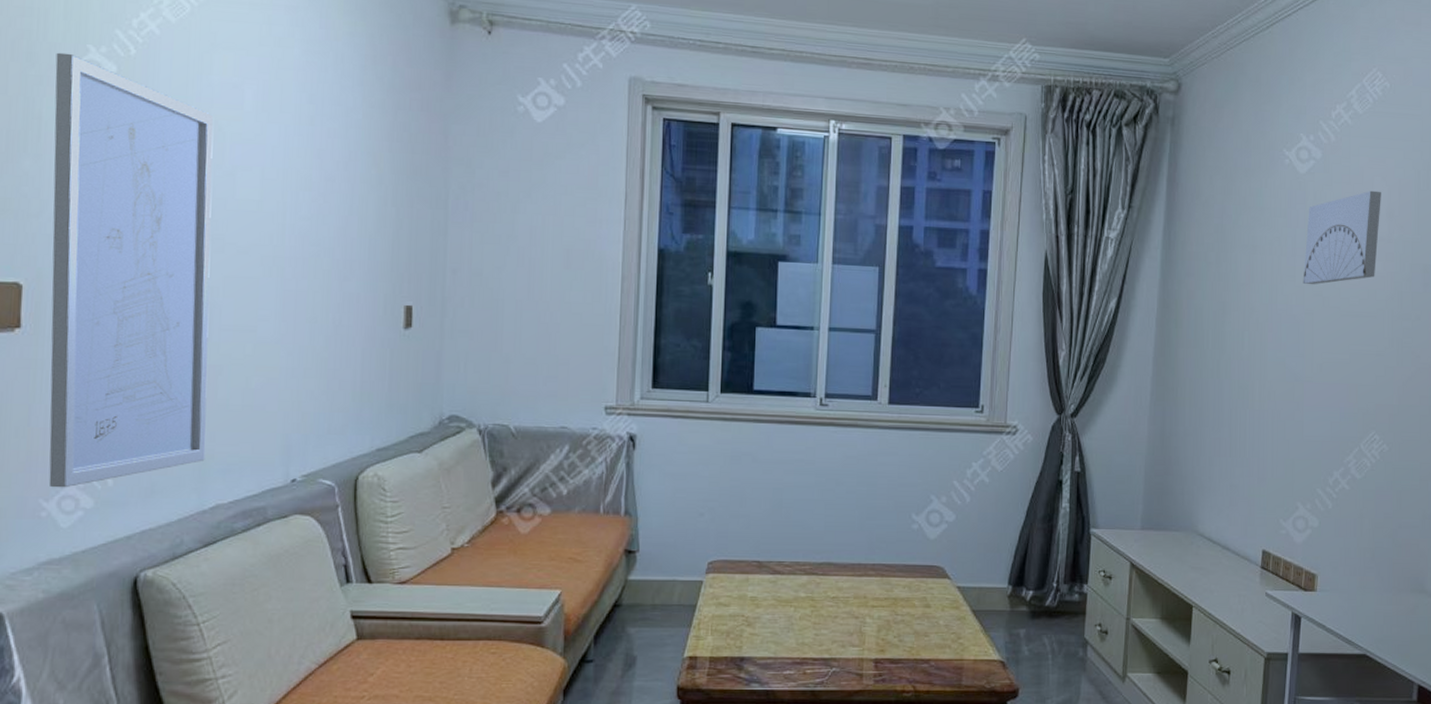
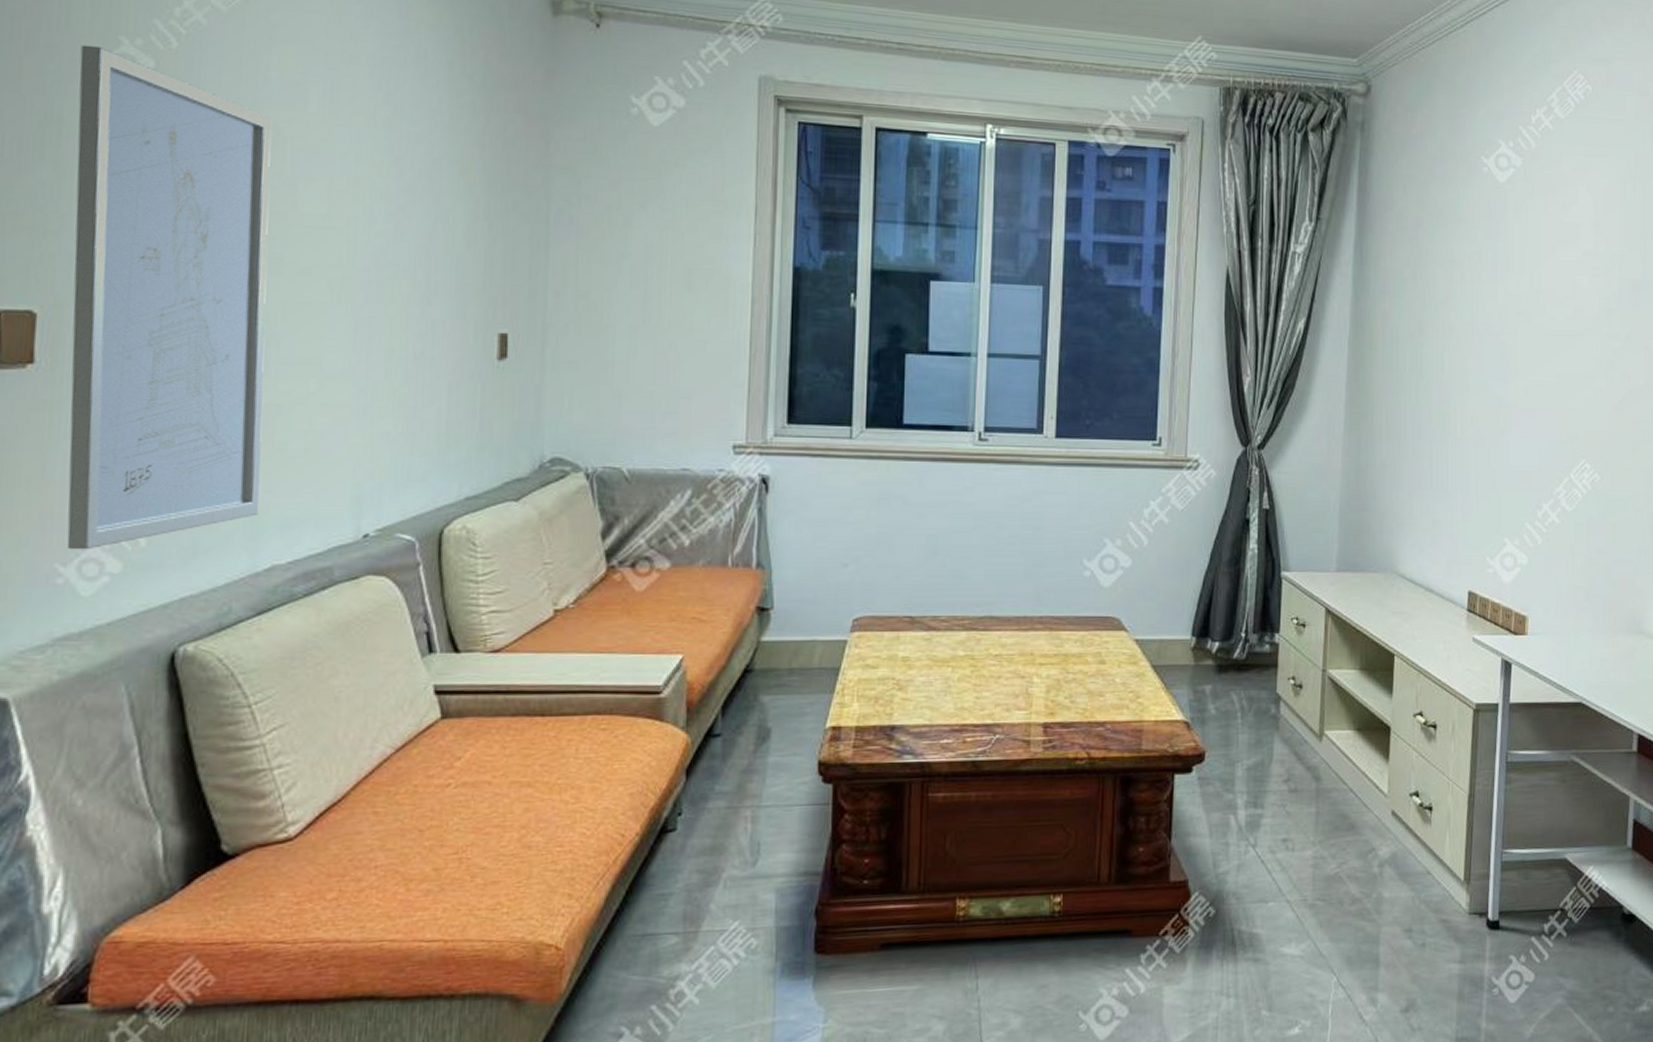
wall art: present [1303,190,1381,285] -> none [1505,200,1586,303]

